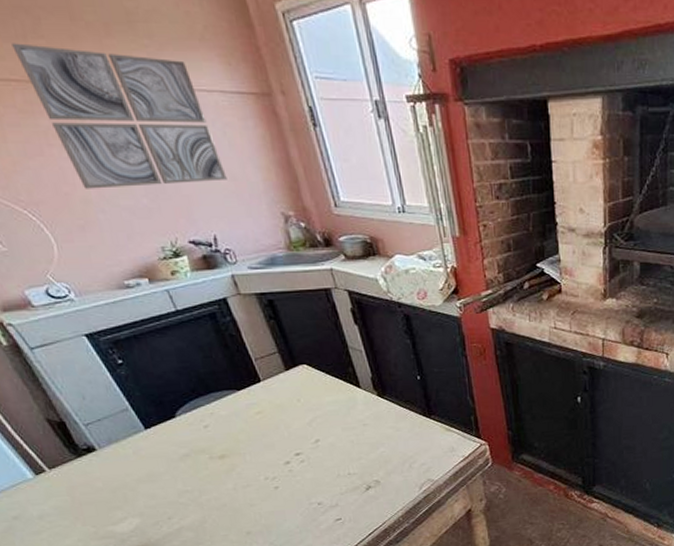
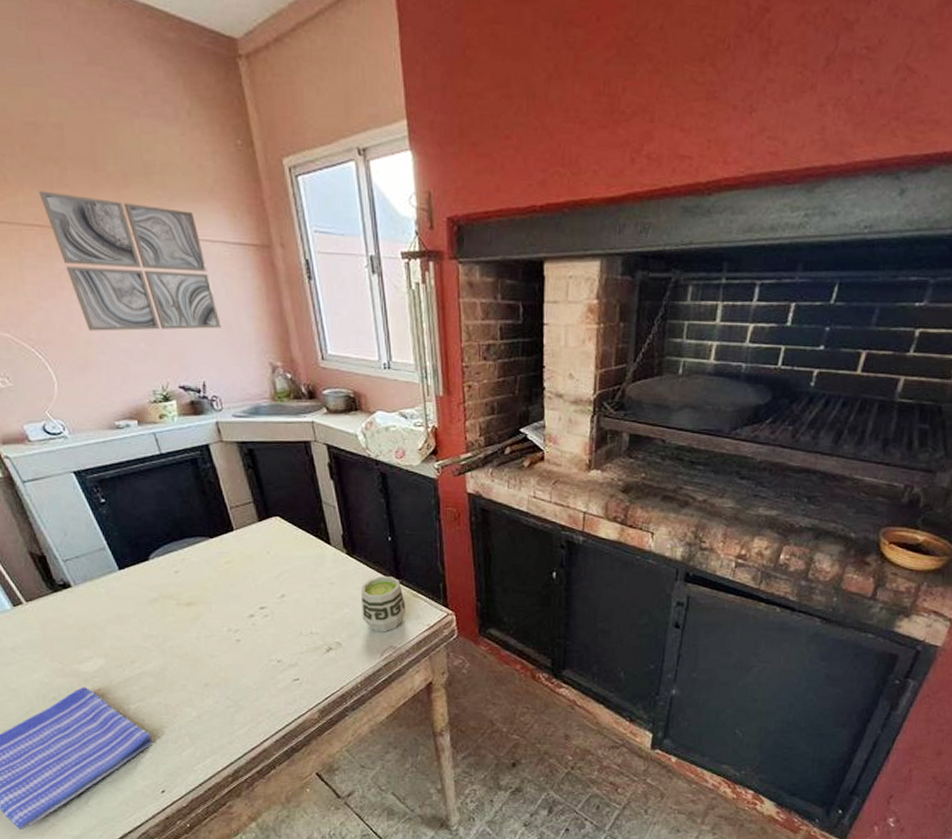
cup: none [395,414,440,467] -> present [361,576,406,631]

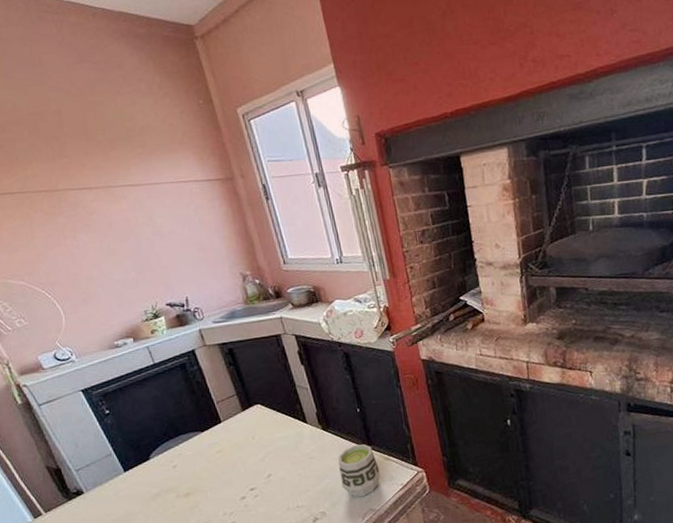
wall art: present [39,190,221,331] -> none [44,161,198,269]

